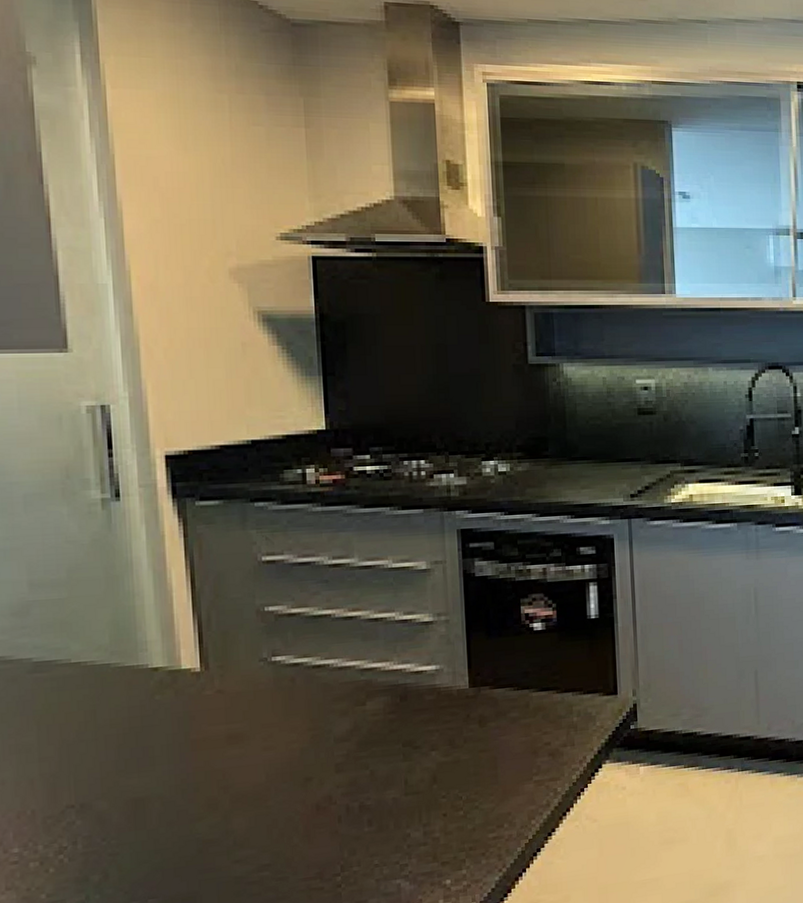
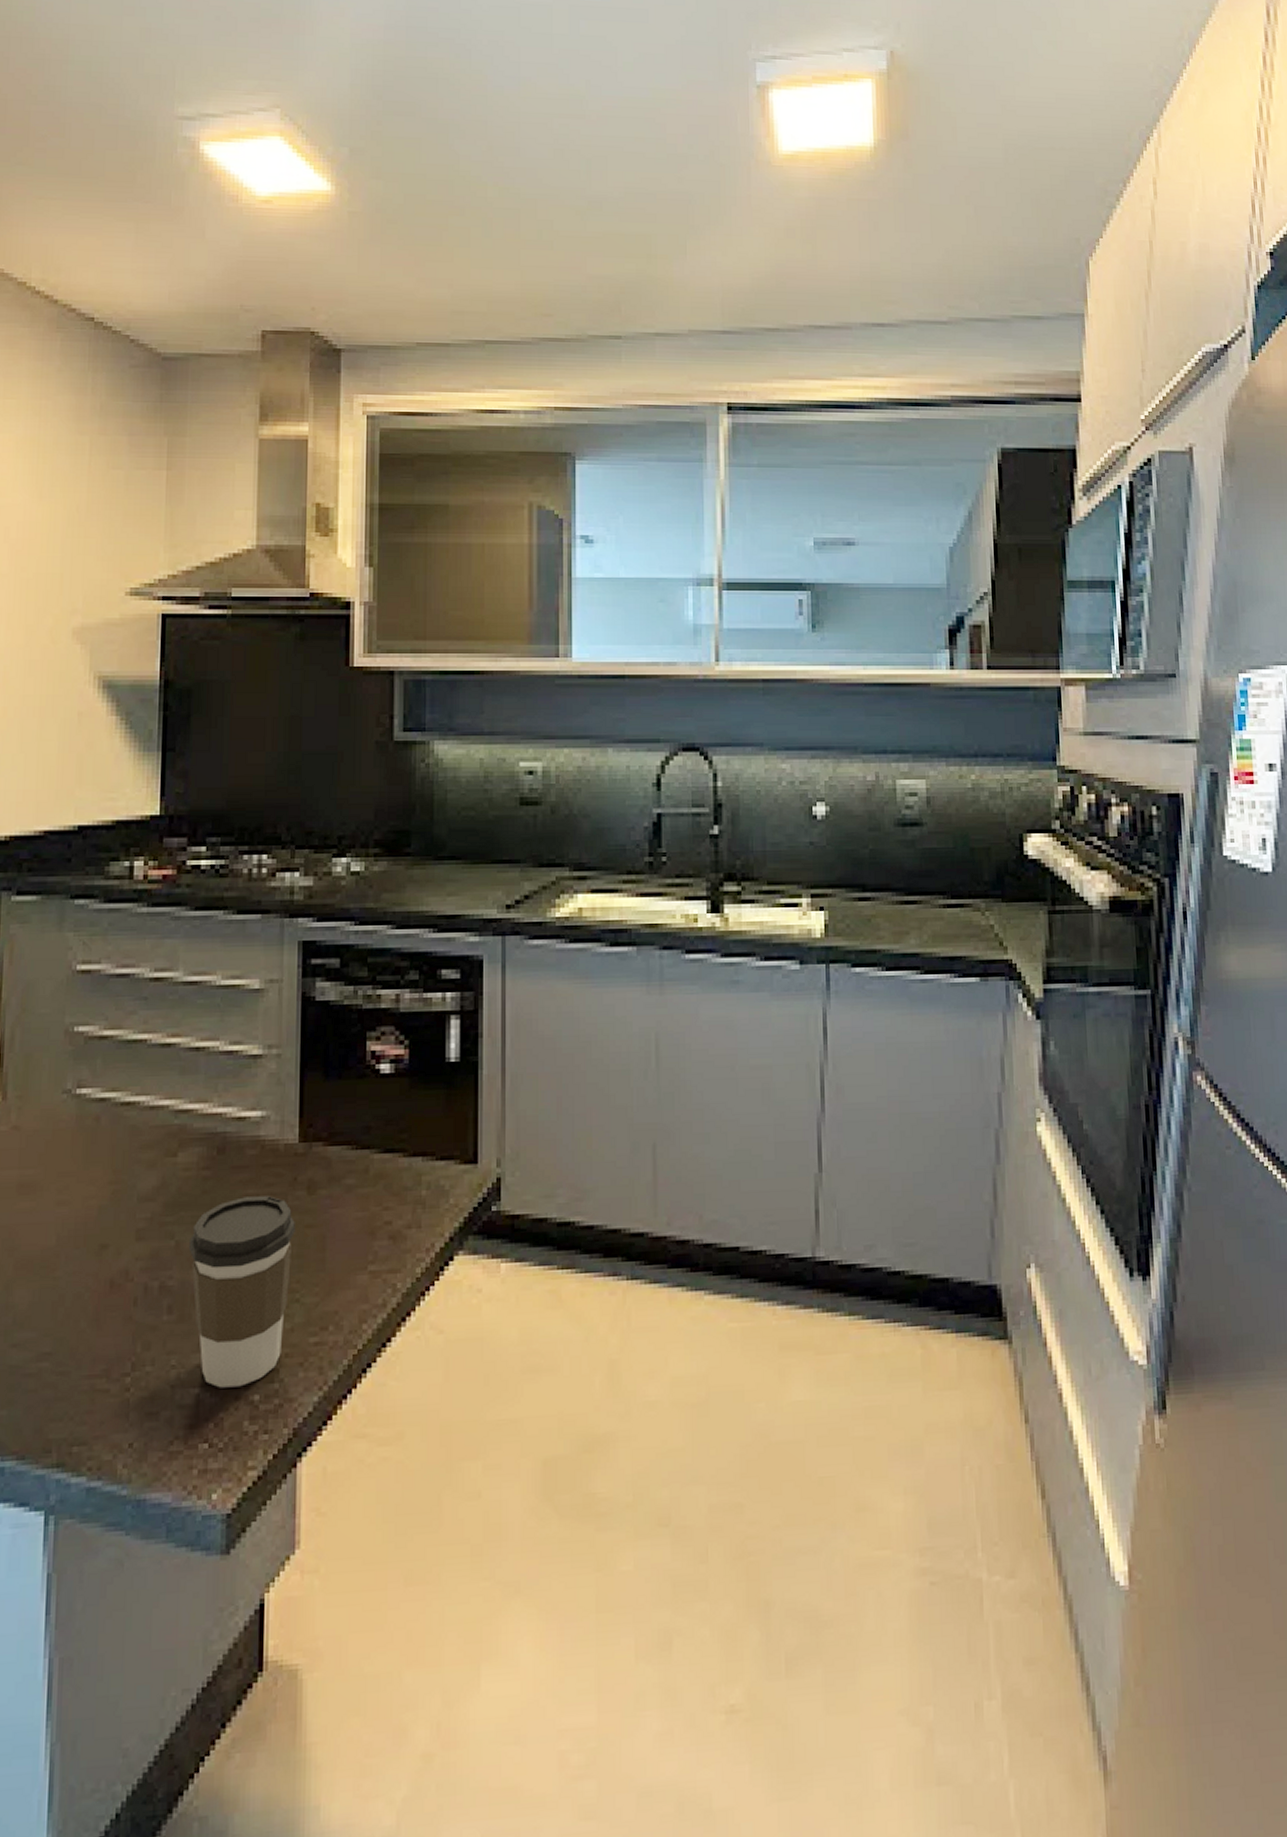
coffee cup: none [381,730,471,878] -> present [188,1196,295,1388]

